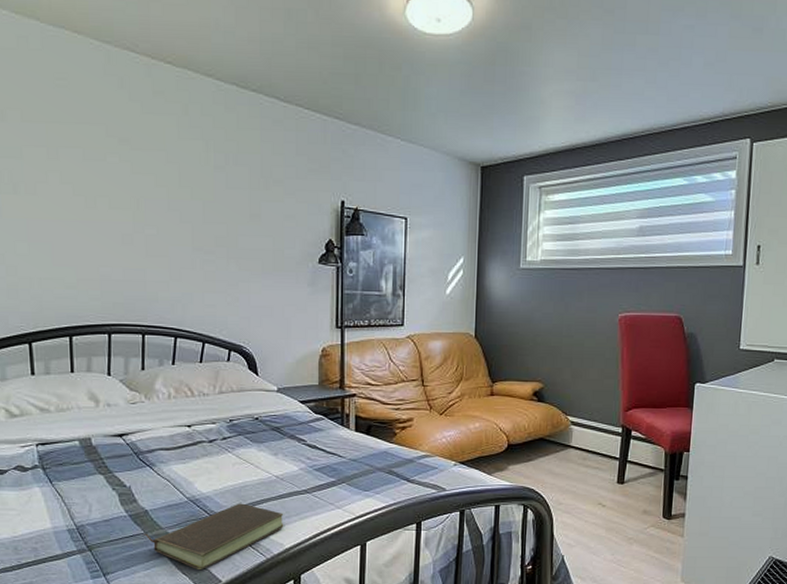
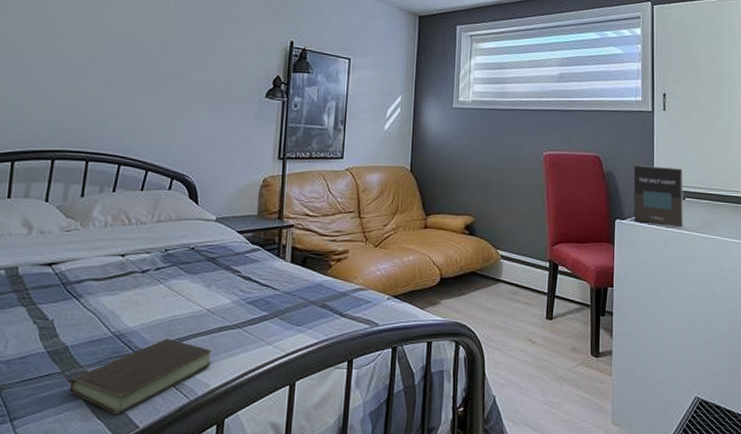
books: none [715,325,774,391] -> present [633,165,684,228]

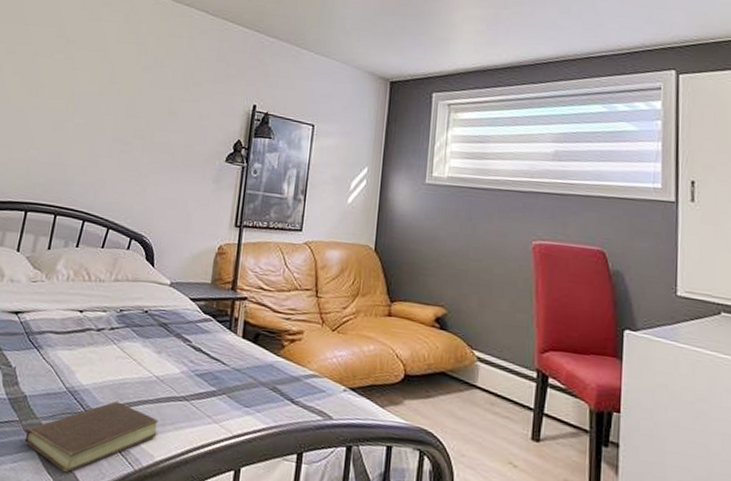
books: present [633,165,684,228] -> none [649,266,719,349]

